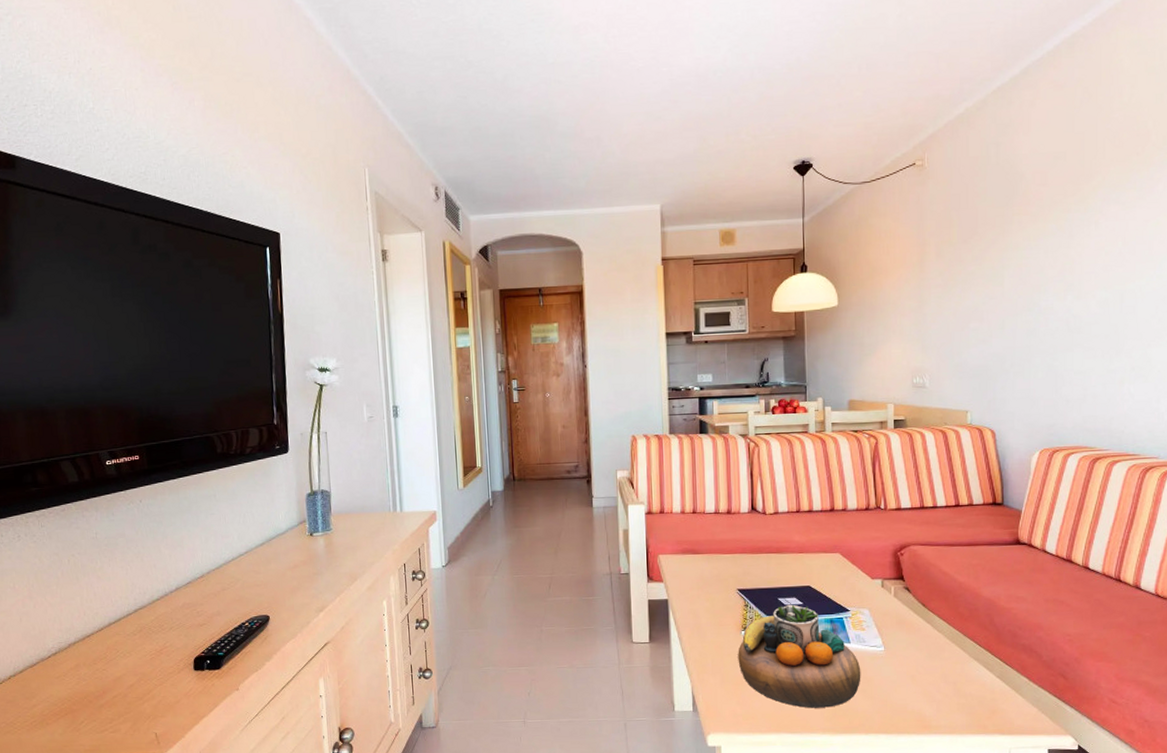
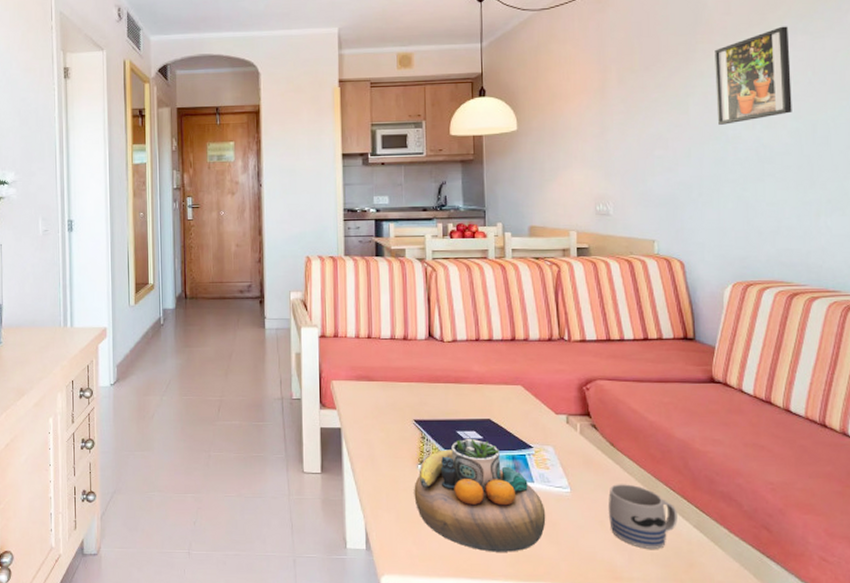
mug: none [919,641,982,699] -> present [608,484,677,549]
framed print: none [1030,196,1102,296] -> present [714,26,792,125]

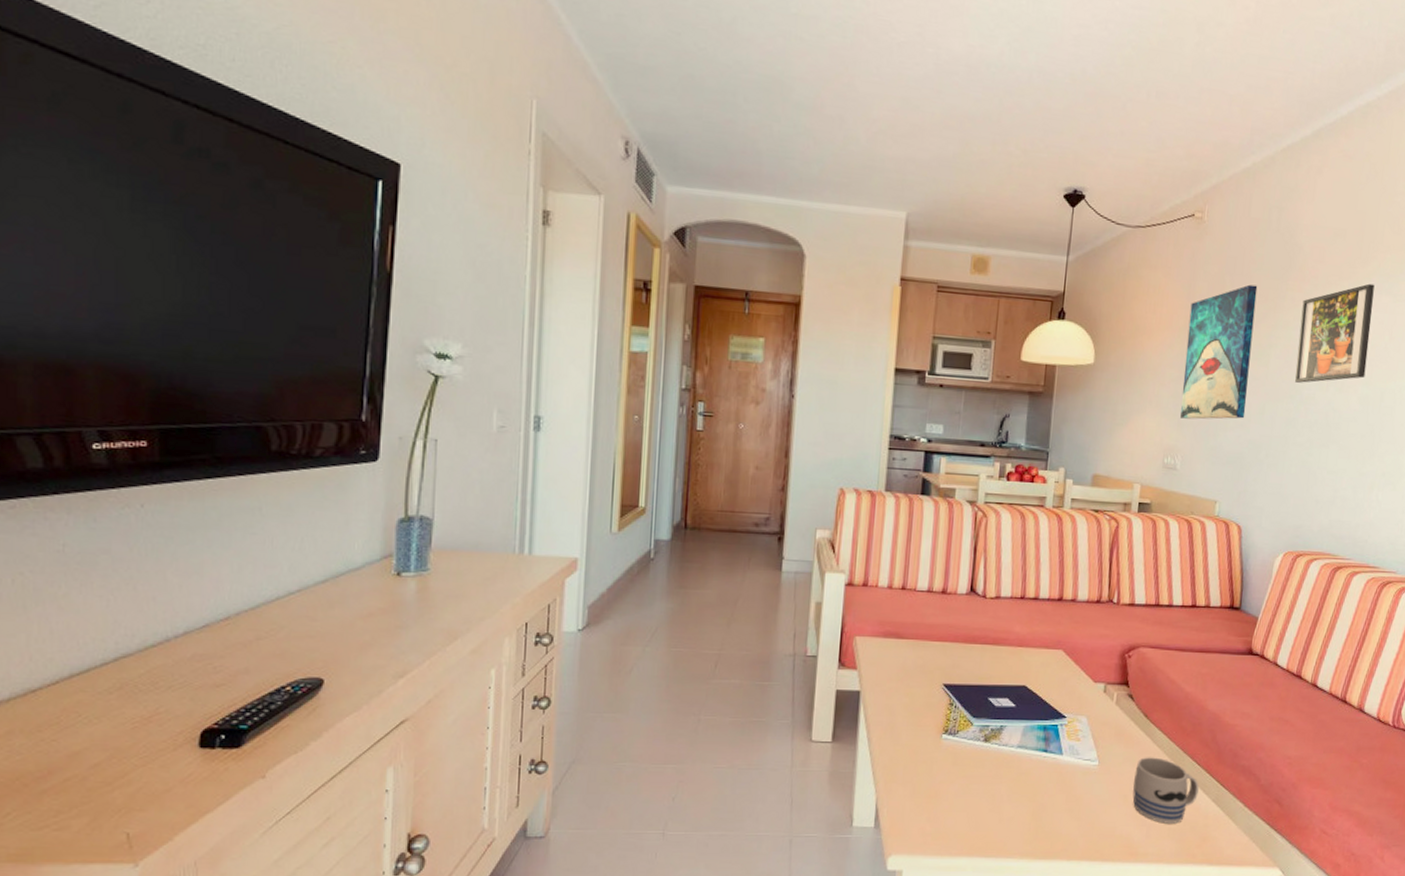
decorative bowl: present [414,438,546,552] -> none [934,706,1071,829]
wall art: none [602,43,672,169] -> present [1180,284,1258,420]

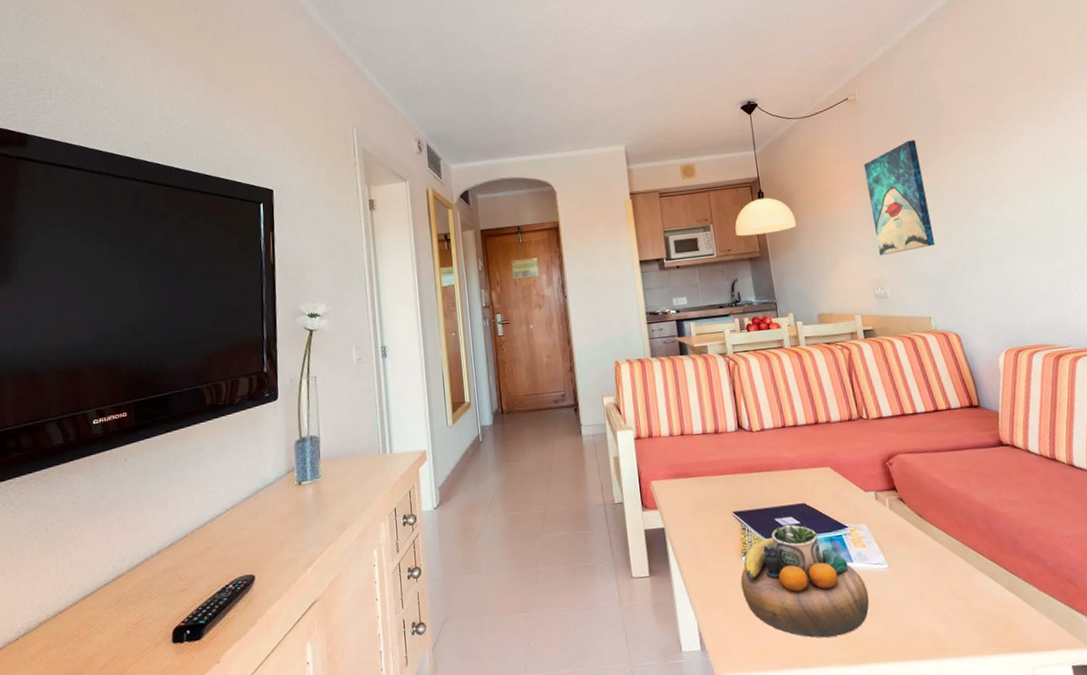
decorative bowl: none [934,706,1071,829] -> present [740,524,870,638]
mug: present [1132,757,1199,824] -> none [924,553,990,617]
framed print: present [1294,283,1375,383] -> none [958,118,1032,208]

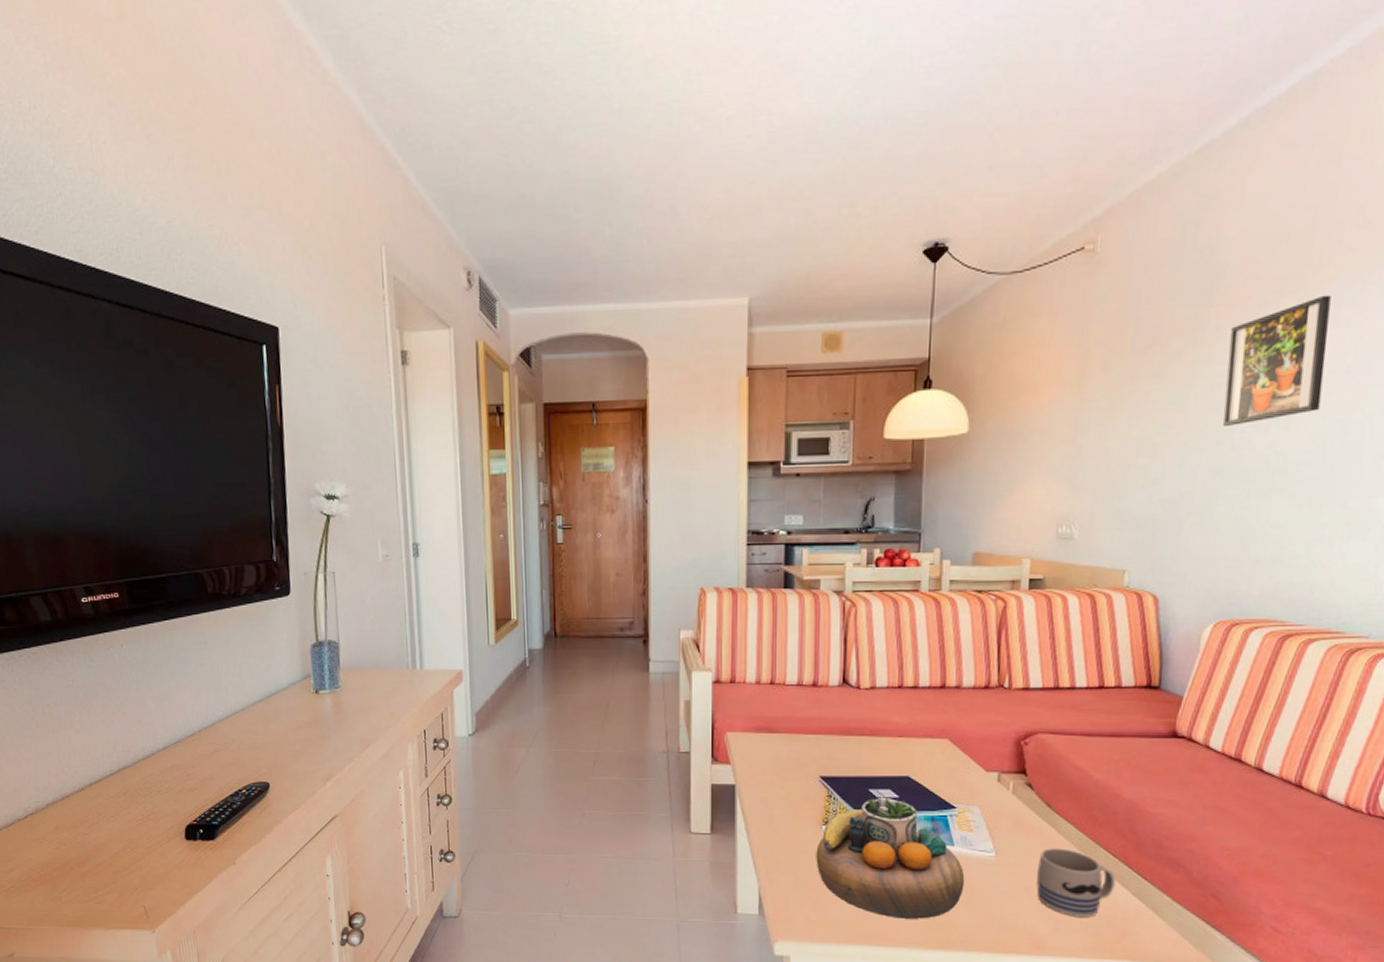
wall art: present [864,139,936,255] -> none [1076,318,1170,482]
mug: none [924,553,990,617] -> present [1036,848,1116,917]
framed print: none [958,118,1032,208] -> present [1222,295,1331,426]

